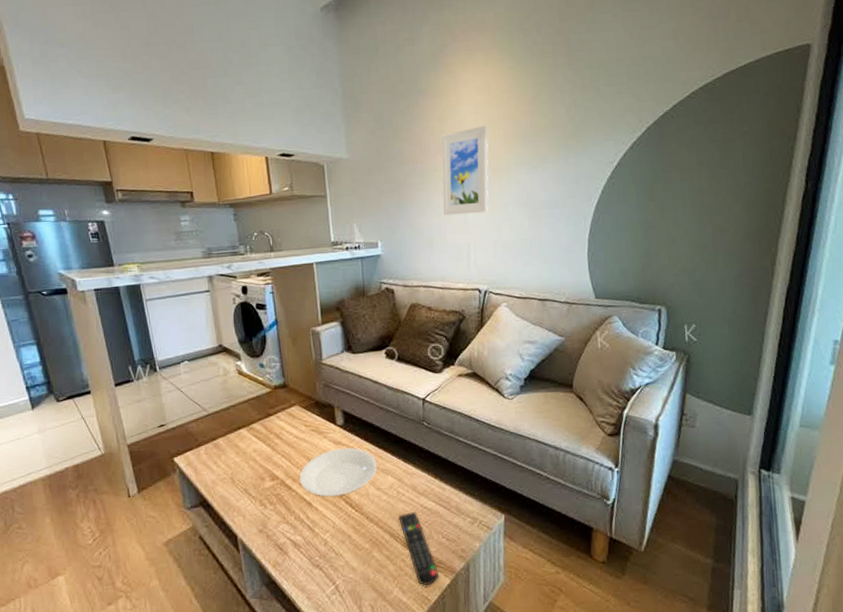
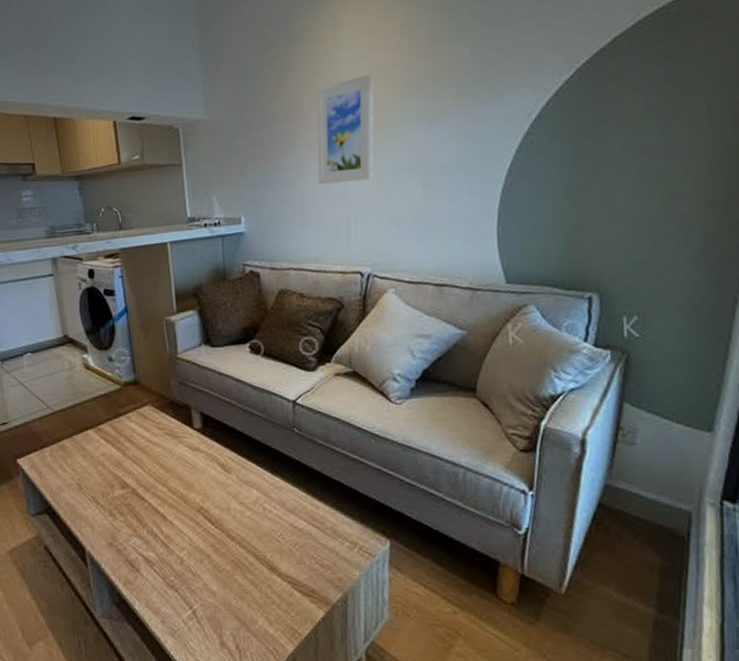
plate: present [300,447,378,497] -> none [153,455,240,510]
remote control: present [398,512,440,586] -> none [264,532,312,618]

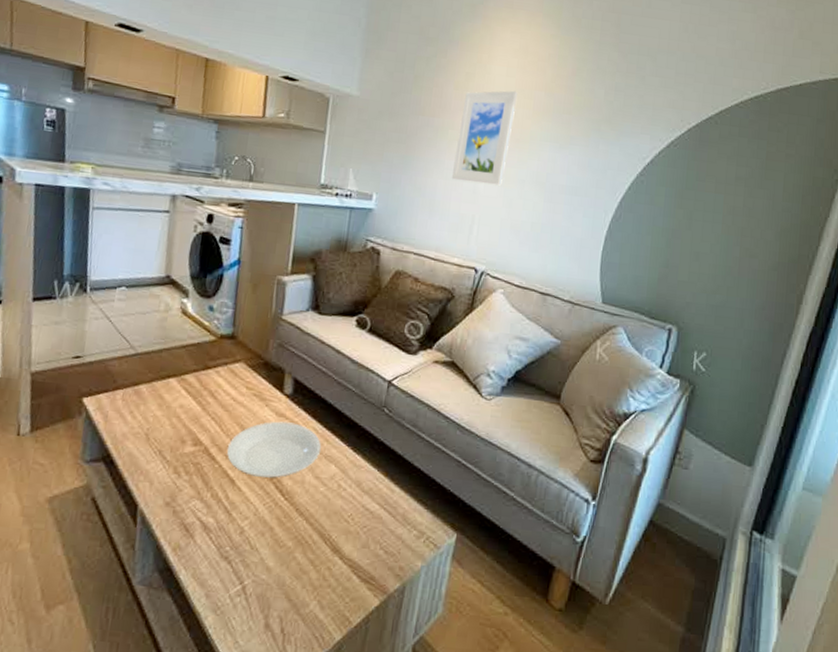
plate: none [153,455,240,510] -> present [227,421,322,478]

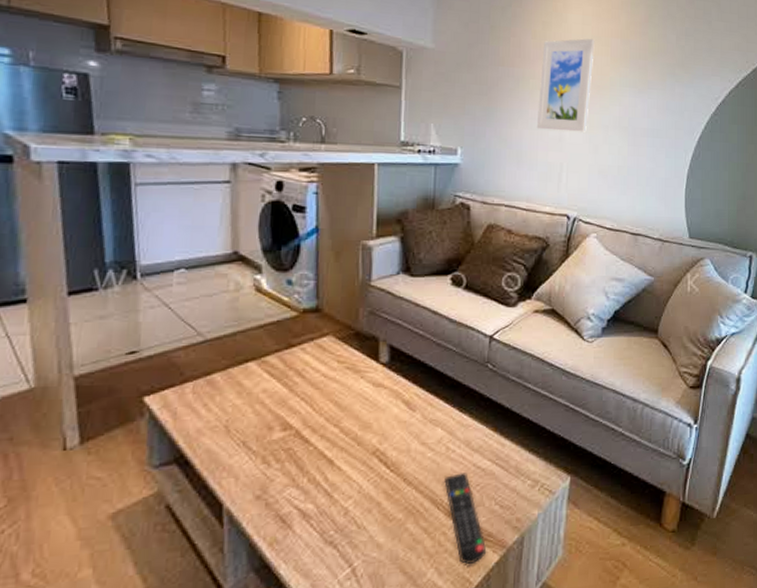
plate: present [227,421,322,478] -> none [322,391,426,453]
remote control: none [333,512,368,604] -> present [444,473,487,566]

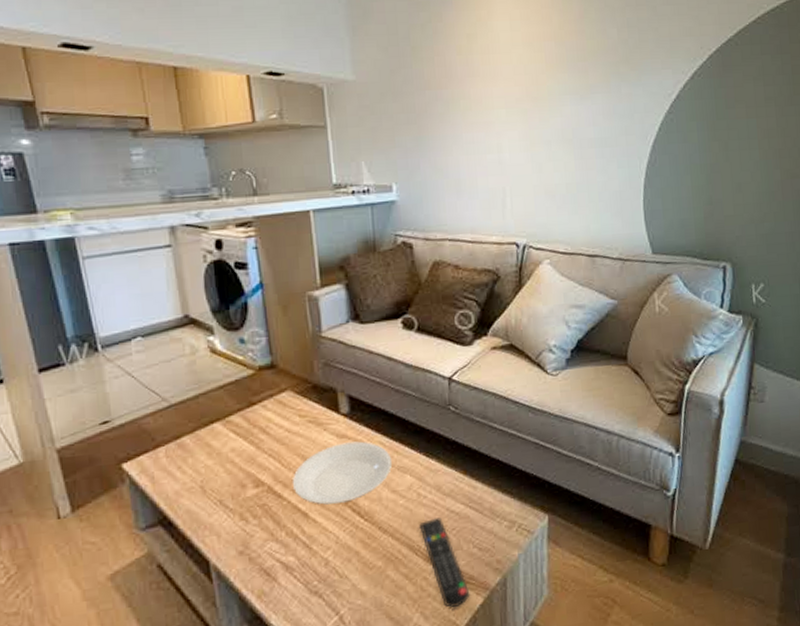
plate: none [322,391,426,453] -> present [293,441,393,505]
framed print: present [536,38,595,132] -> none [470,45,528,154]

